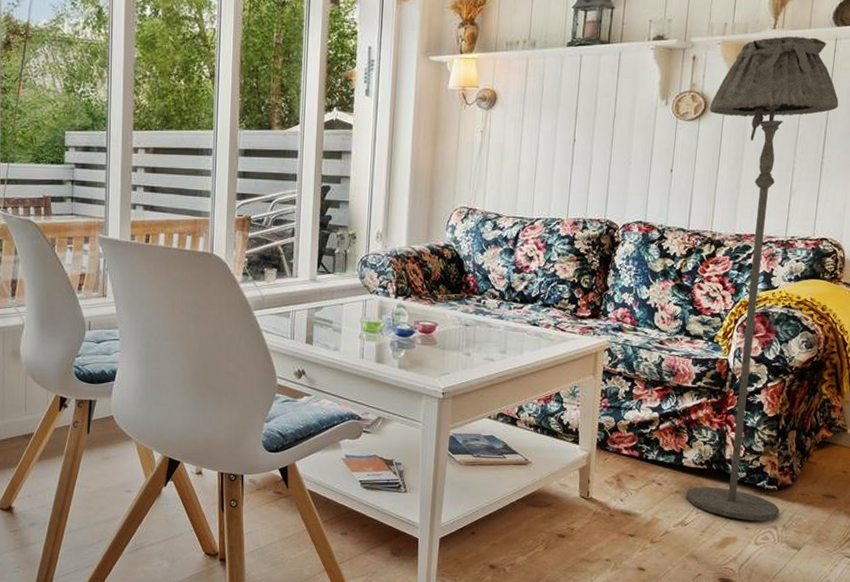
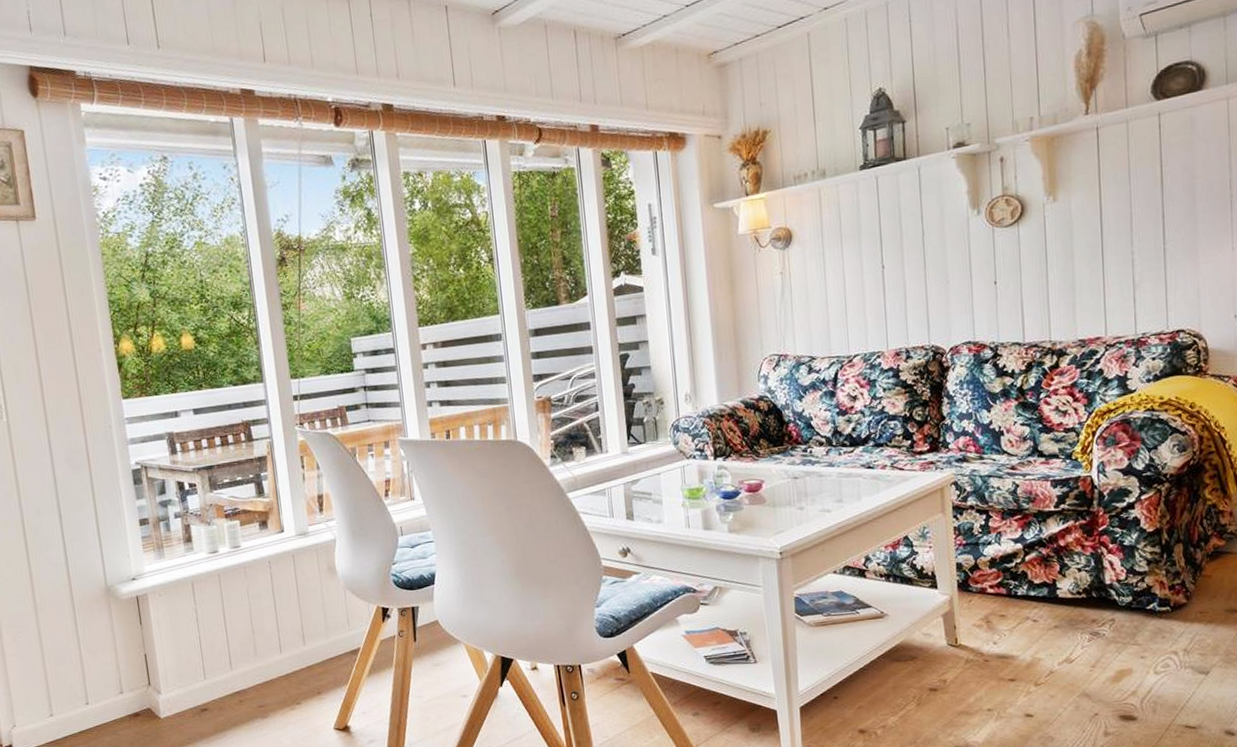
floor lamp: present [686,36,839,521] -> none [1027,116,1177,649]

